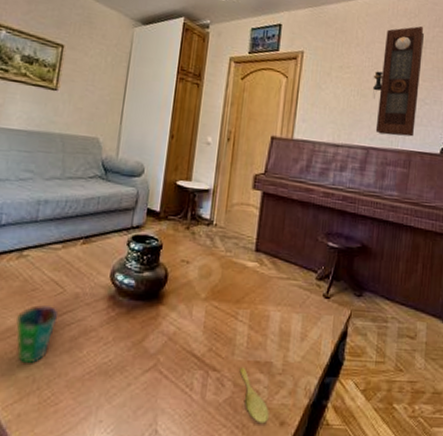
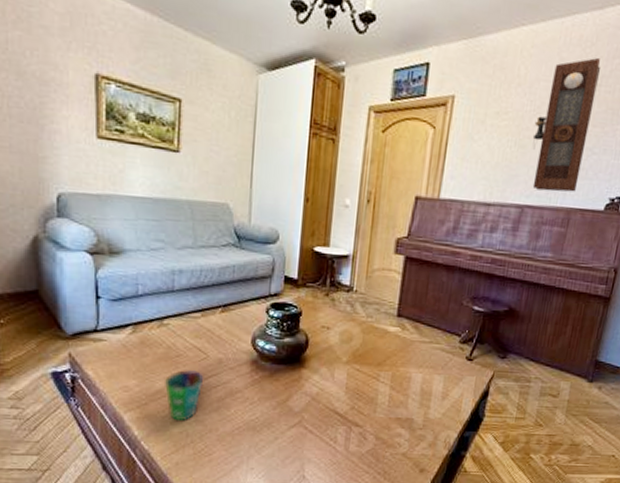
spoon: present [239,366,269,424] -> none [381,422,410,471]

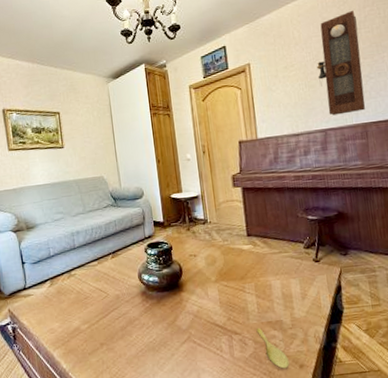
cup: present [165,370,204,421] -> none [79,307,108,352]
spoon: none [381,422,410,471] -> present [256,327,289,369]

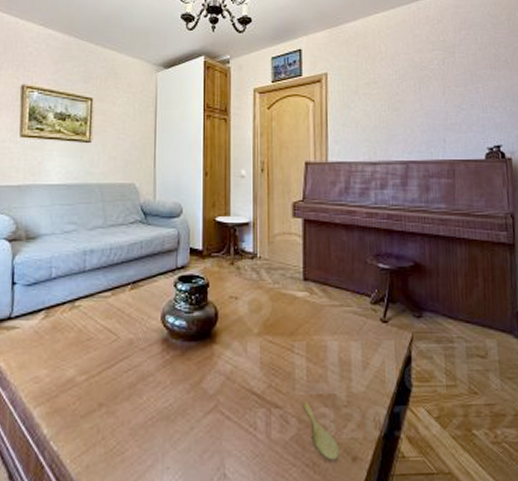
pendulum clock: present [316,10,366,115] -> none [402,31,455,146]

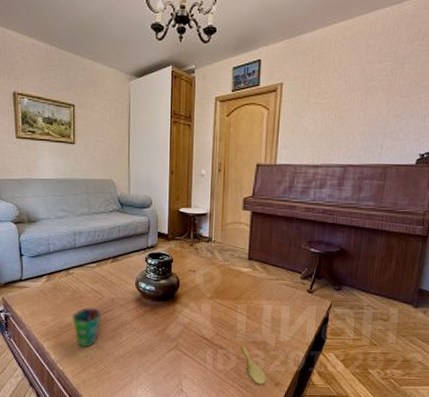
cup: none [76,354,115,414] -> present [73,308,101,348]

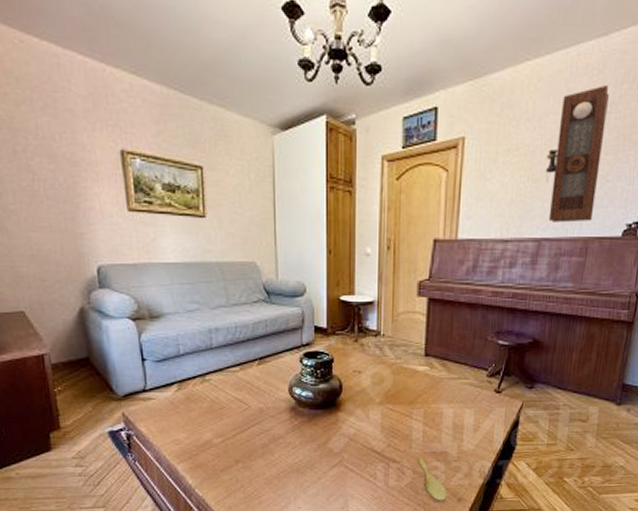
cup: present [73,308,101,348] -> none [212,421,248,469]
pendulum clock: none [349,41,402,152] -> present [545,84,609,223]

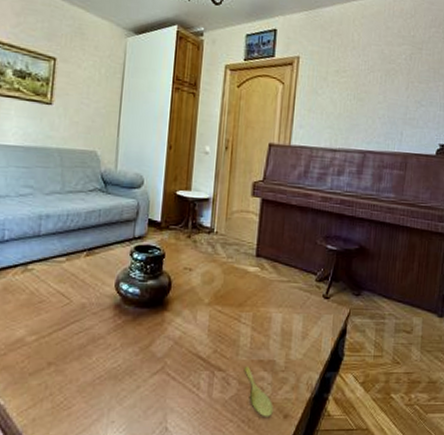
pendulum clock: present [545,84,609,223] -> none [368,26,420,139]

